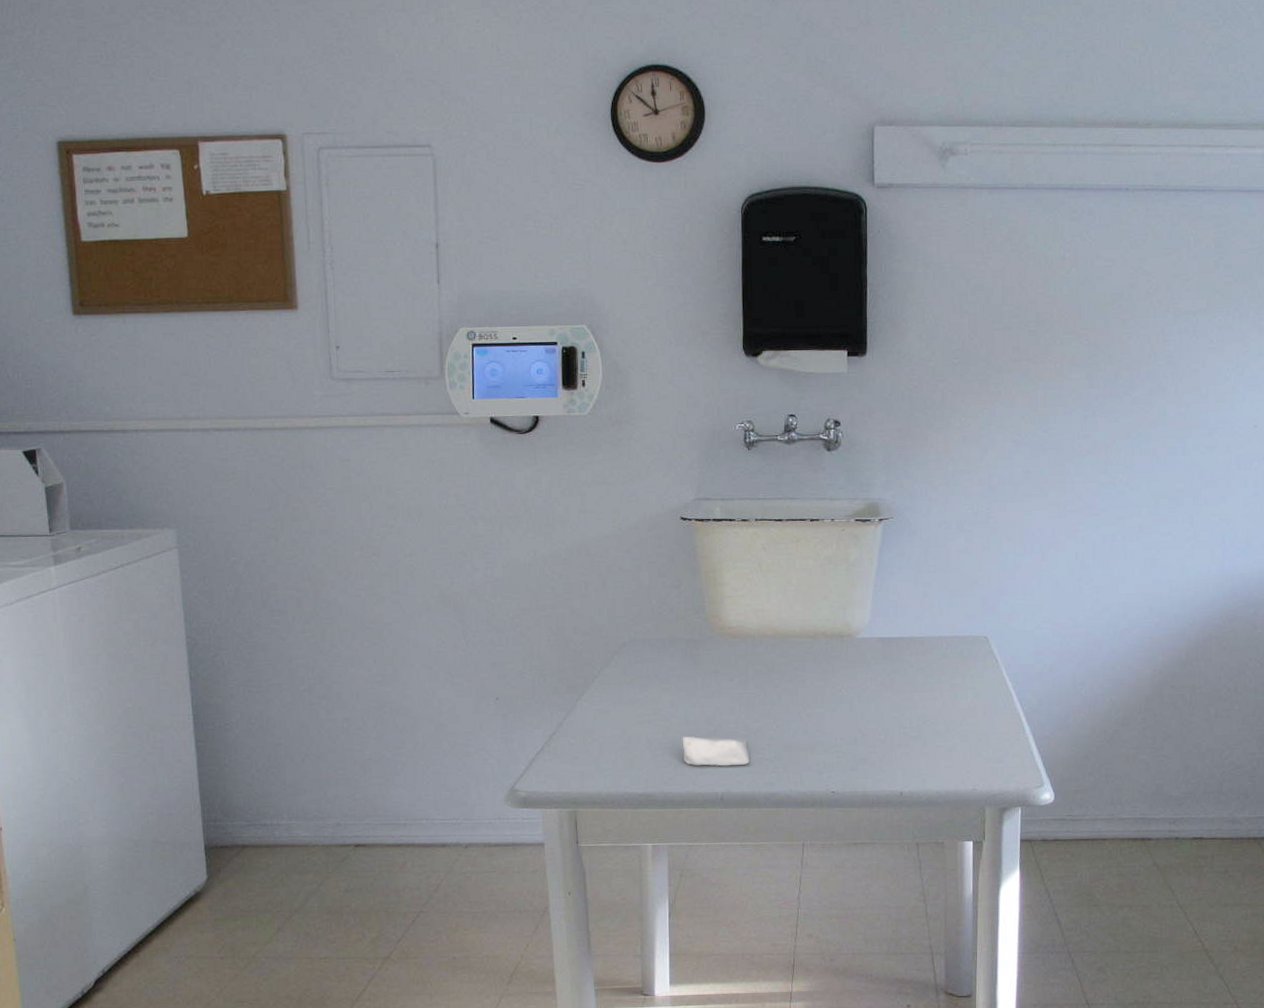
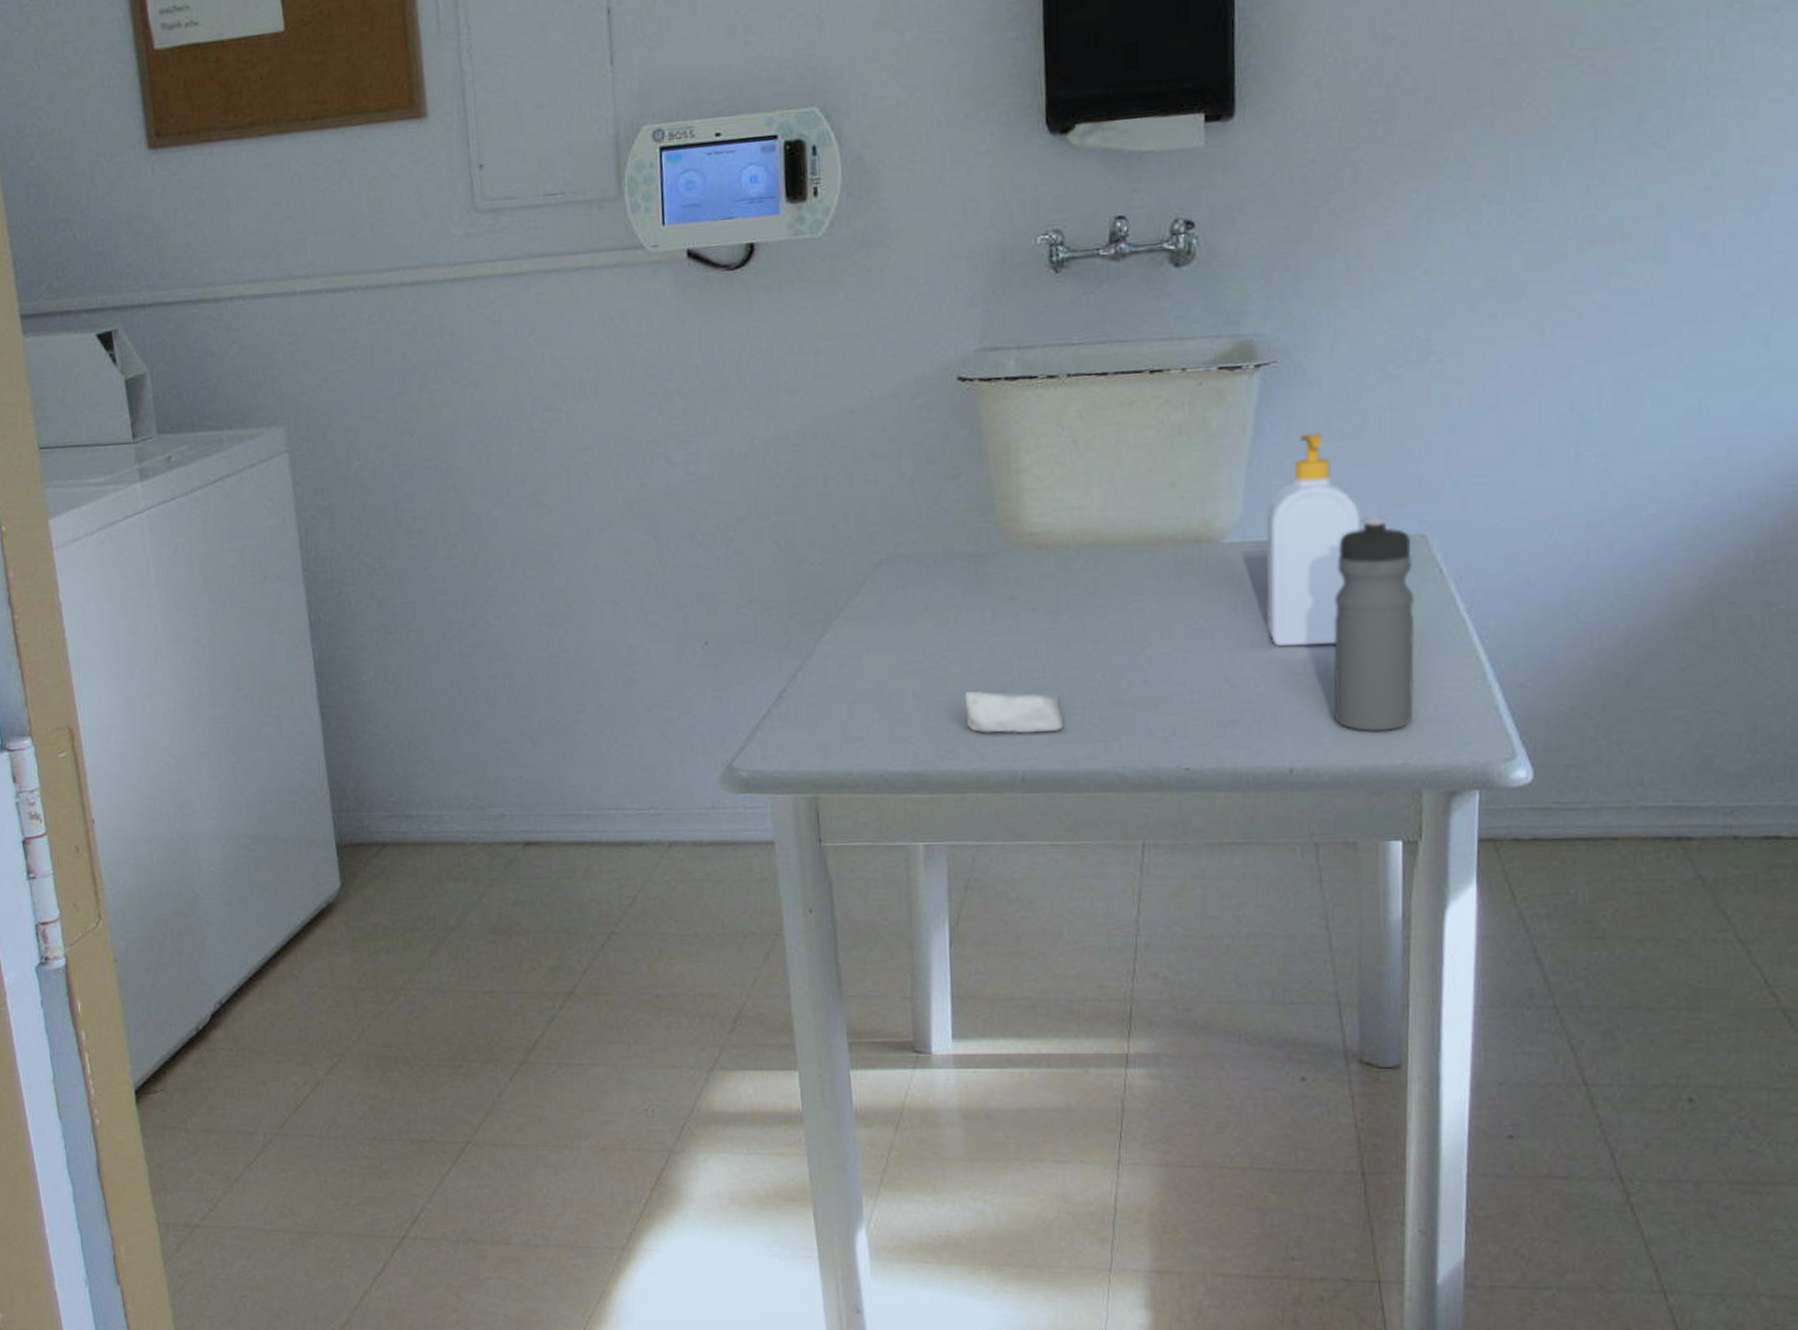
soap bottle: none [885,566,947,709] -> present [1265,432,1362,647]
water bottle: none [928,623,981,768] -> present [1333,516,1415,732]

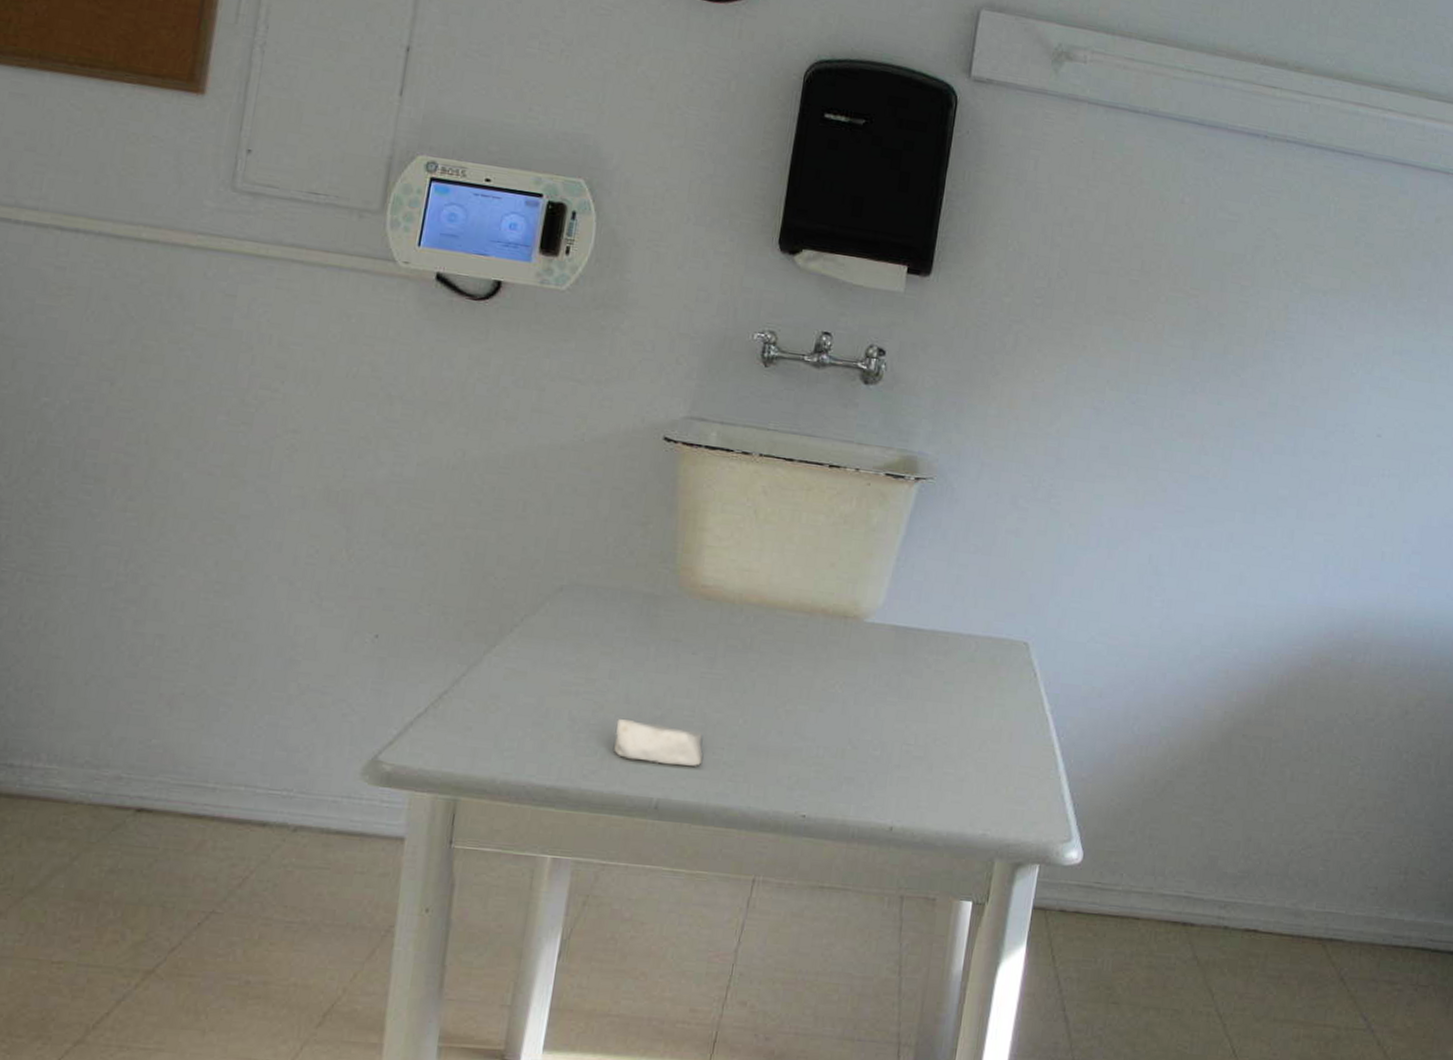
soap bottle: present [1265,432,1362,647] -> none [889,541,980,724]
water bottle: present [1333,516,1415,732] -> none [933,620,1017,805]

